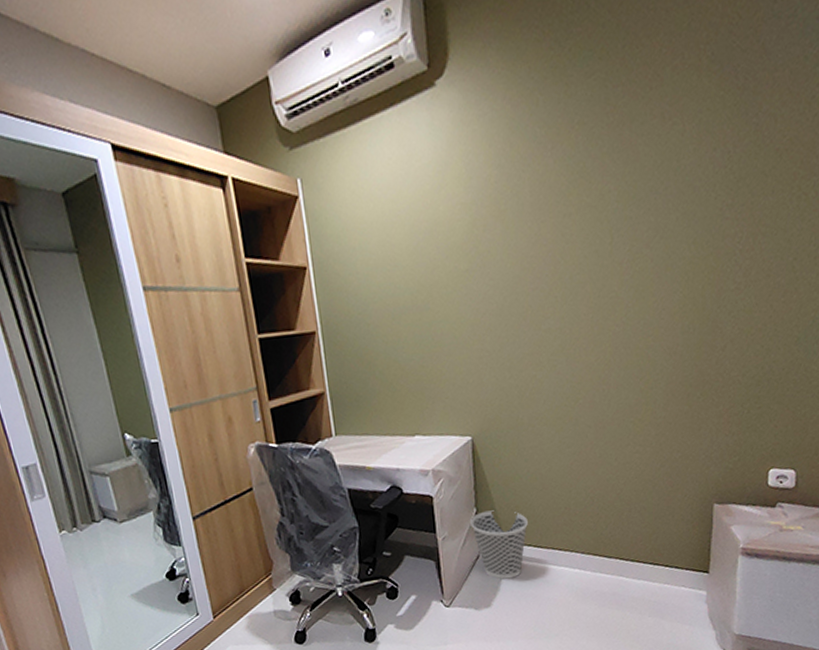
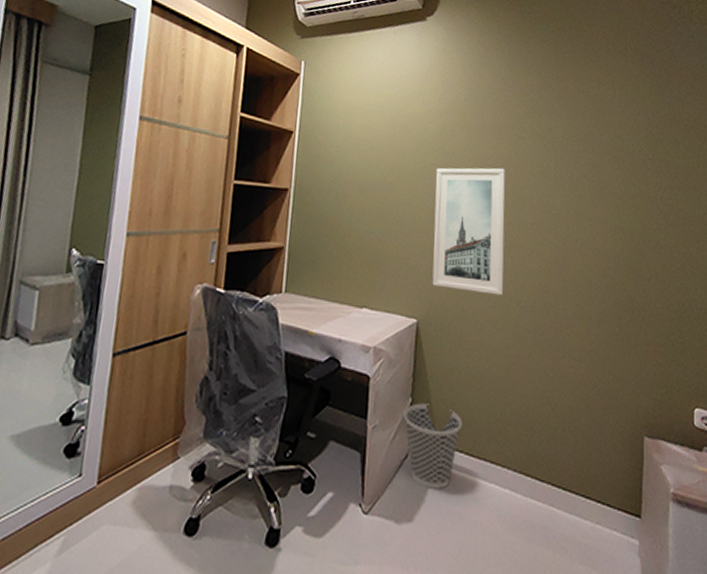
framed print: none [471,256,560,401] -> present [432,167,506,296]

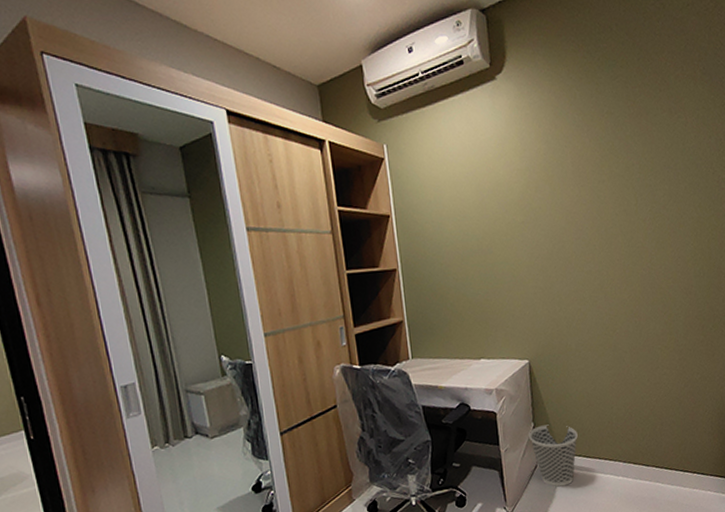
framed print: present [432,167,506,296] -> none [526,213,601,330]

